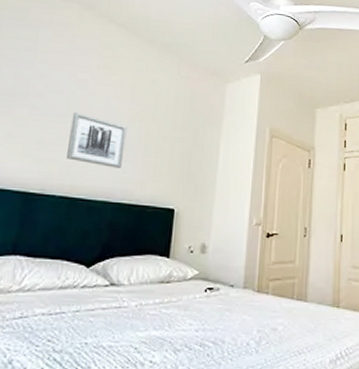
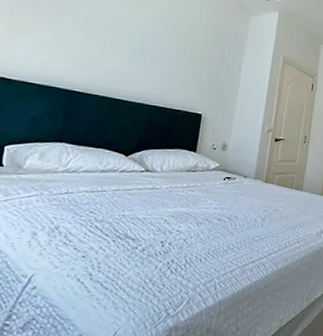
wall art: present [67,112,127,168] -> none [109,26,164,77]

